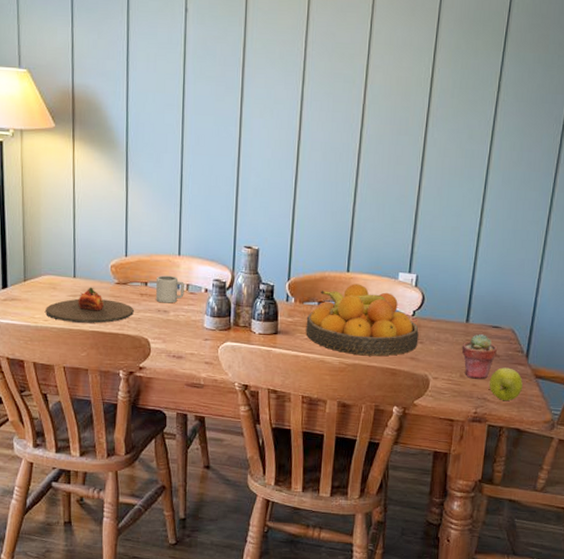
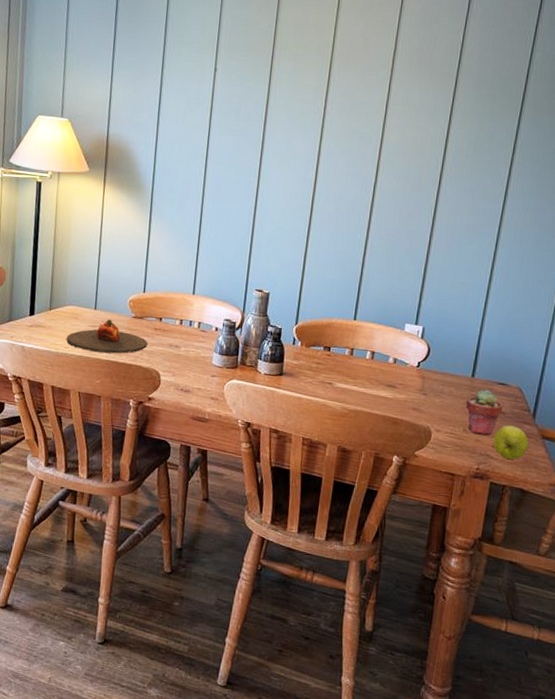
cup: present [156,275,185,304] -> none [169,312,197,340]
fruit bowl: present [306,283,419,356] -> none [310,331,423,405]

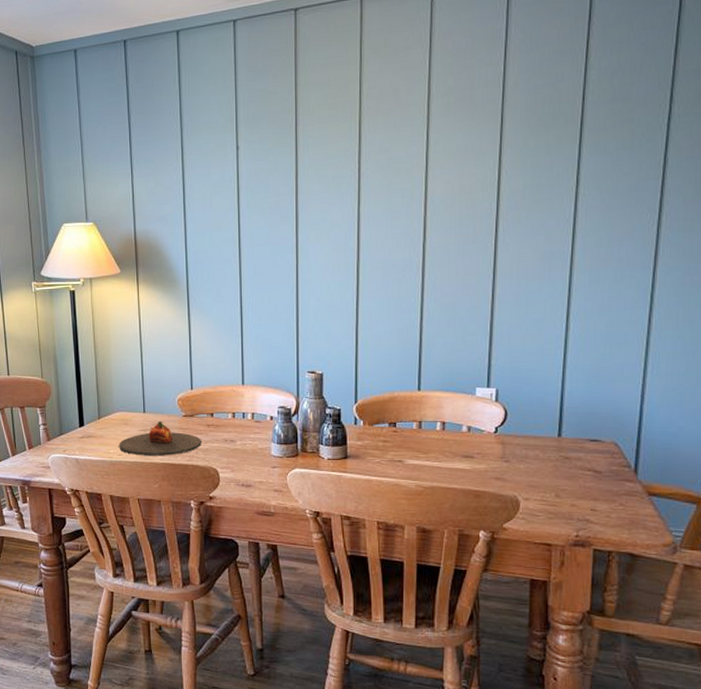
potted succulent: present [465,389,503,436] -> none [555,448,599,499]
apple: present [492,425,528,460] -> none [591,485,633,523]

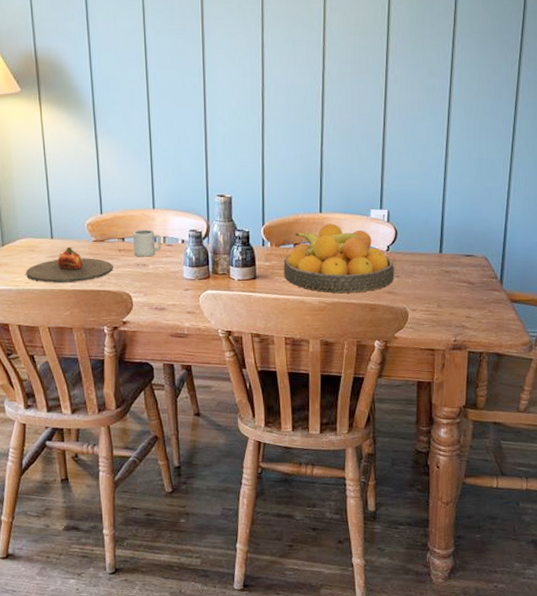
cup: none [222,405,250,433] -> present [133,229,162,257]
fruit bowl: none [377,402,503,478] -> present [283,223,394,294]

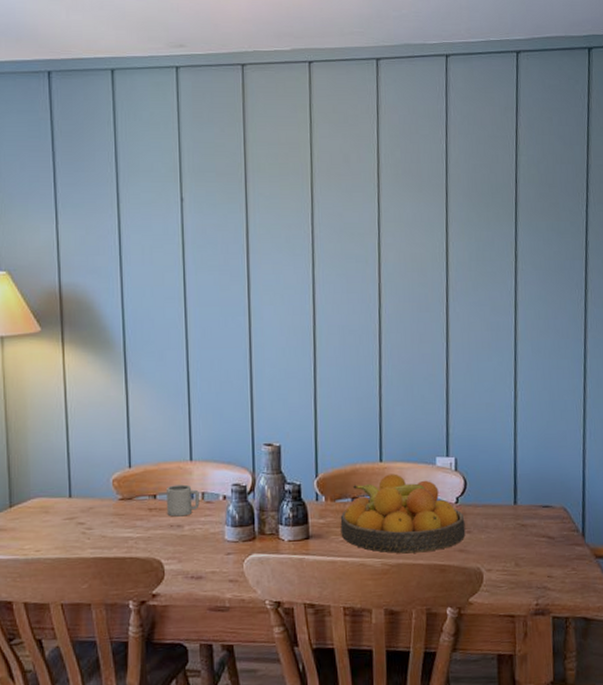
plate: present [26,246,113,283] -> none [37,506,142,550]

